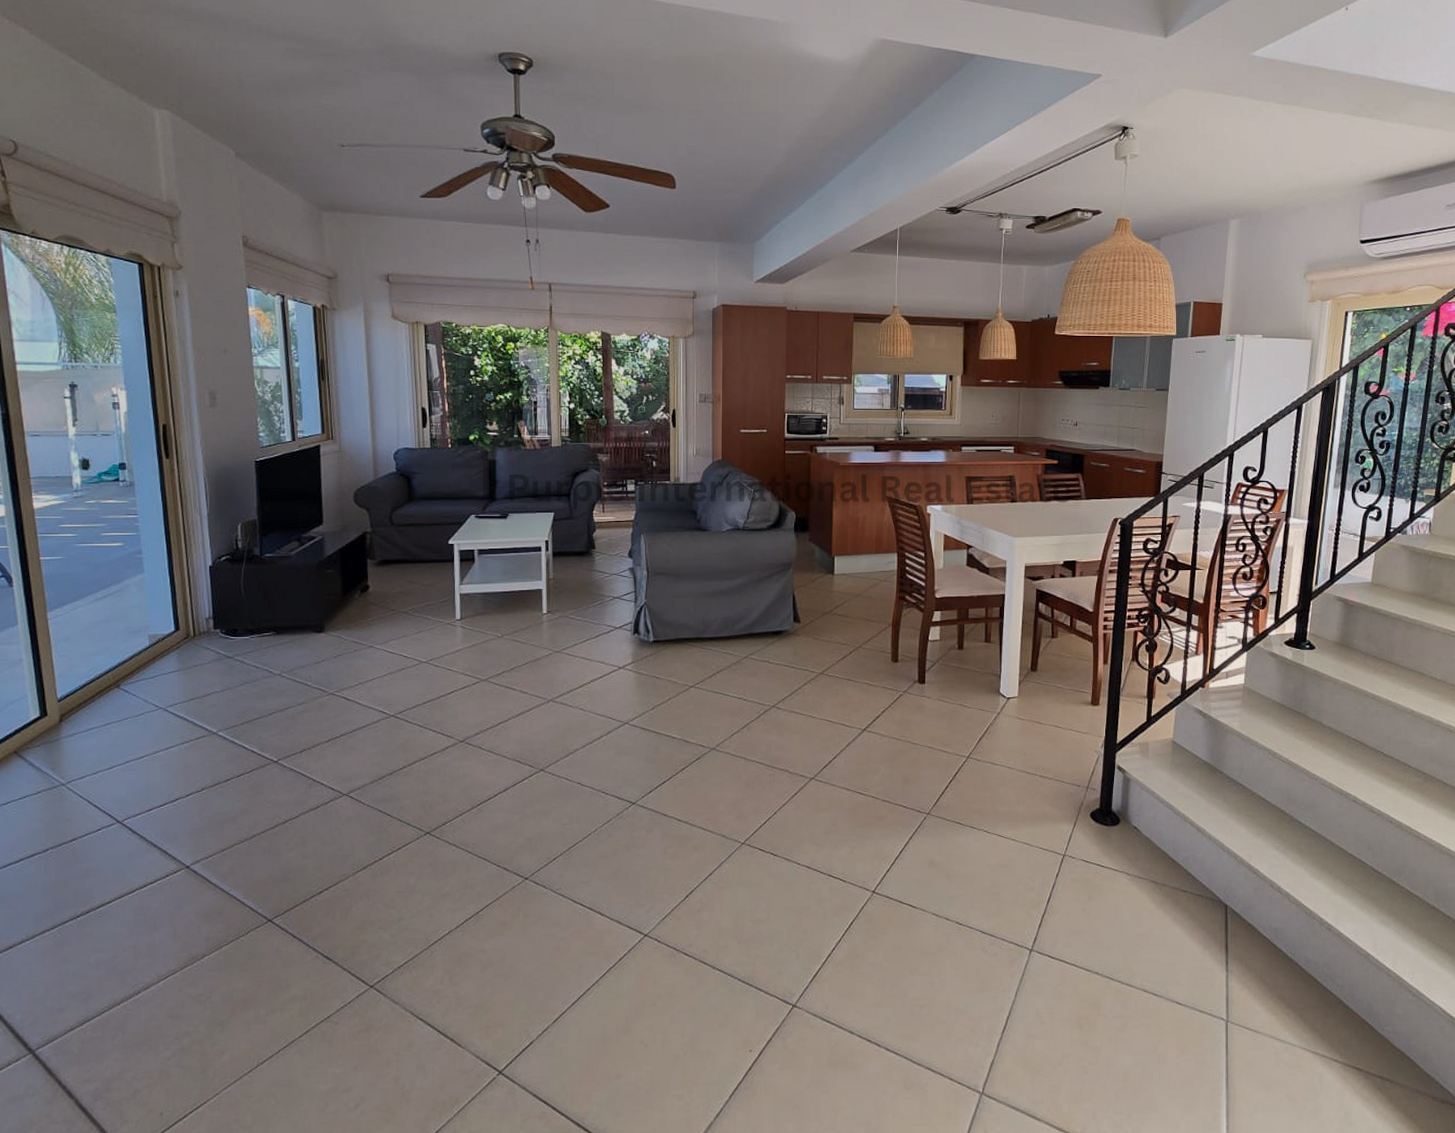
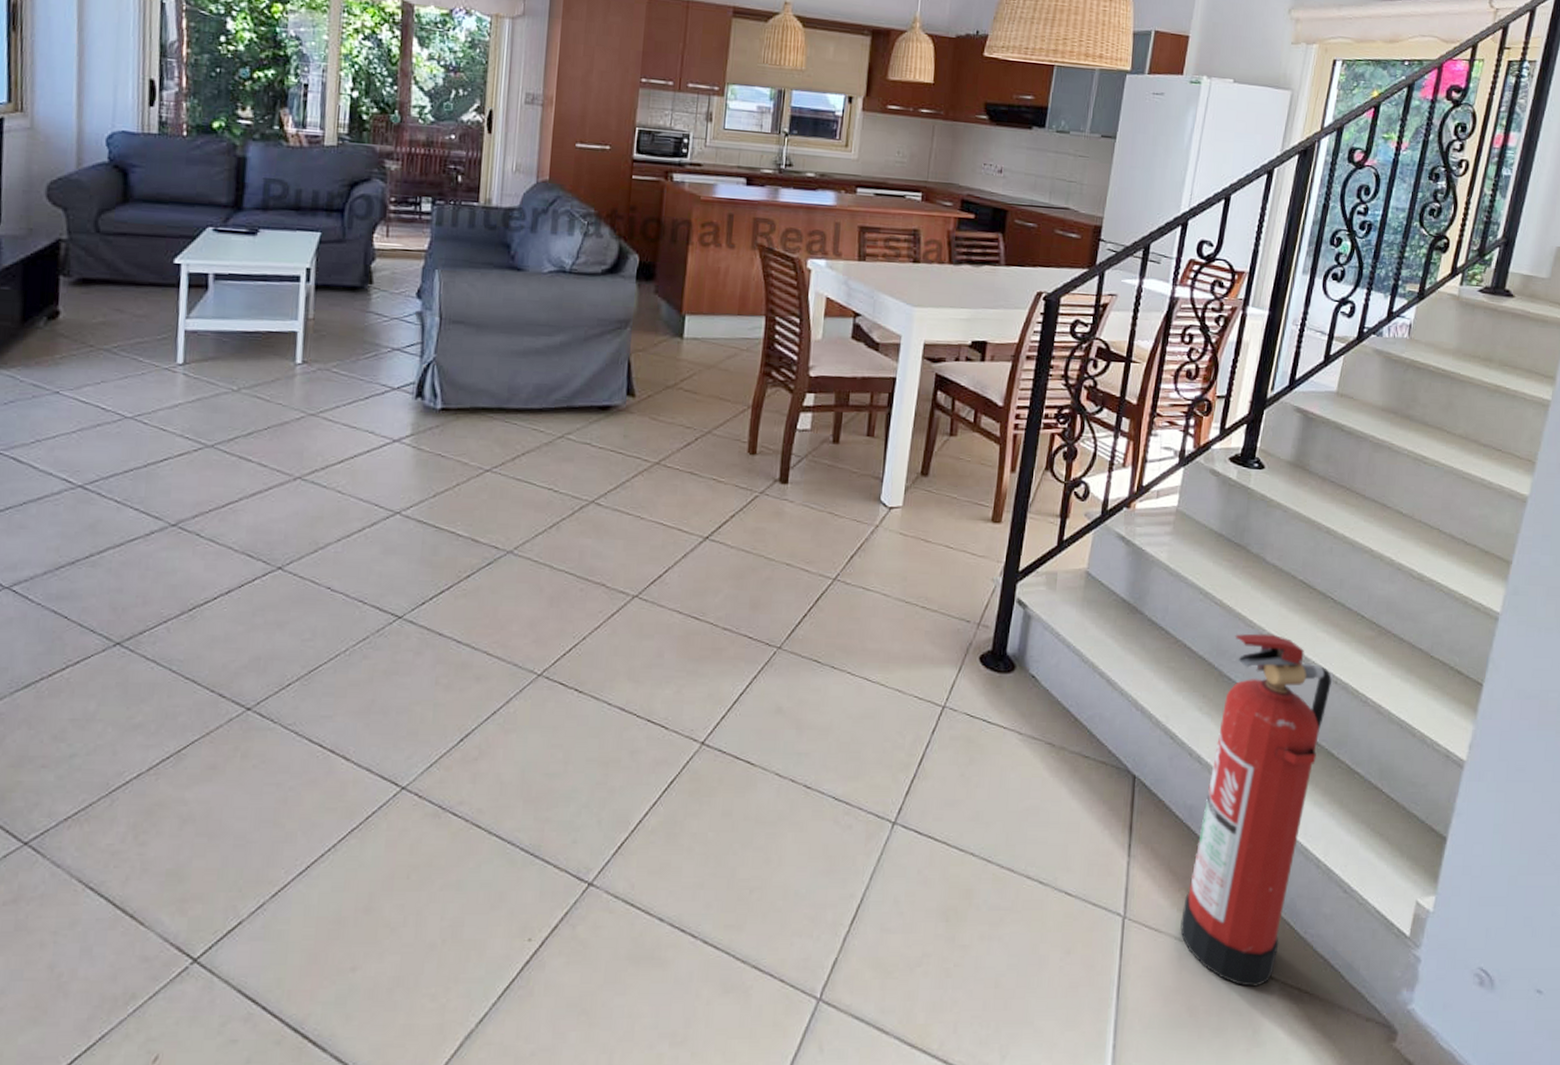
fire extinguisher: none [1275,784,1387,1076] -> present [1180,633,1332,987]

